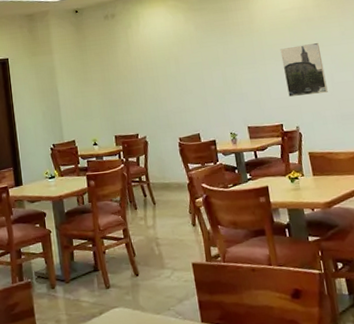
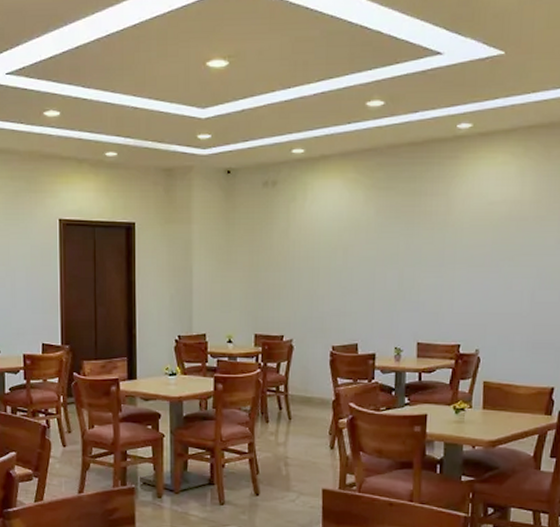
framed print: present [280,42,328,98] -> none [475,249,527,314]

